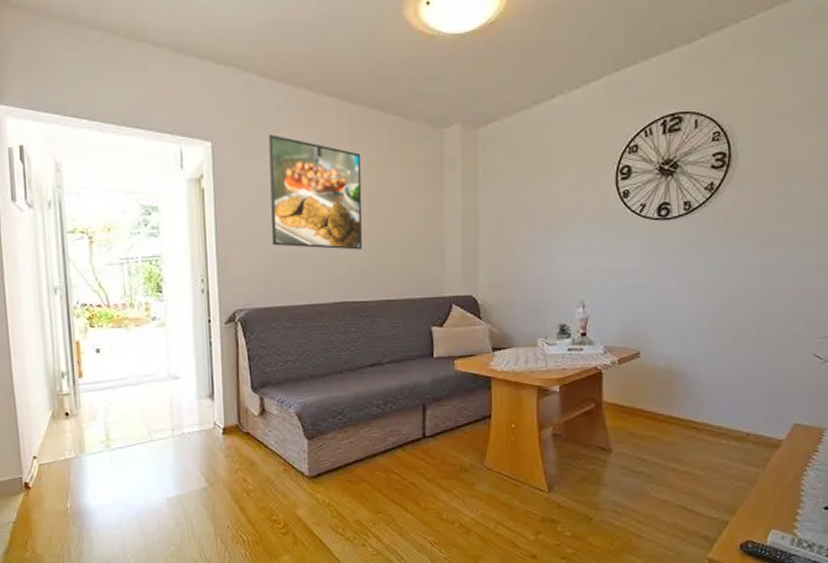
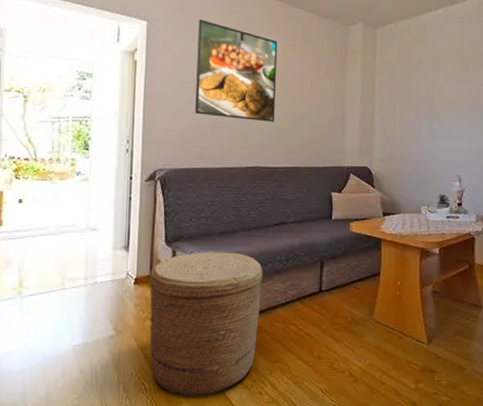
basket: none [237,397,359,550] -> present [149,252,263,397]

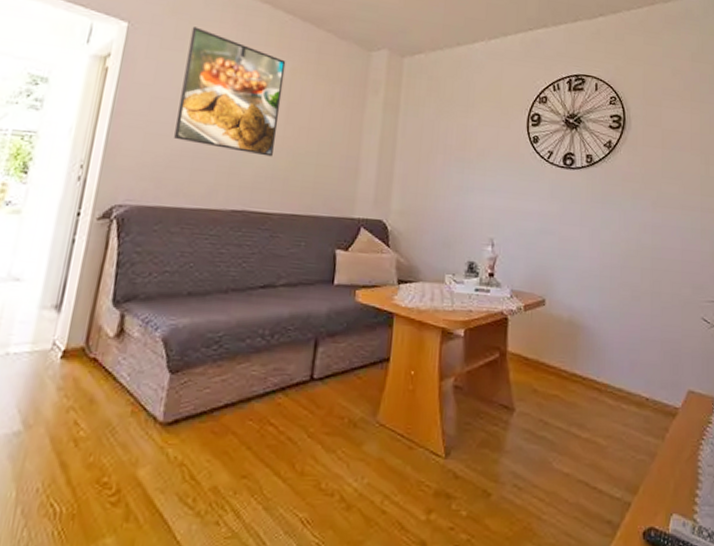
basket: present [149,252,263,397] -> none [68,318,239,528]

